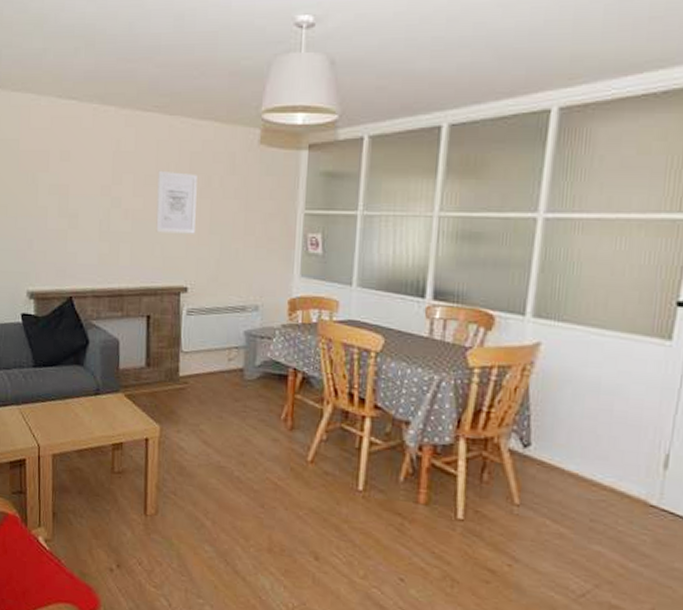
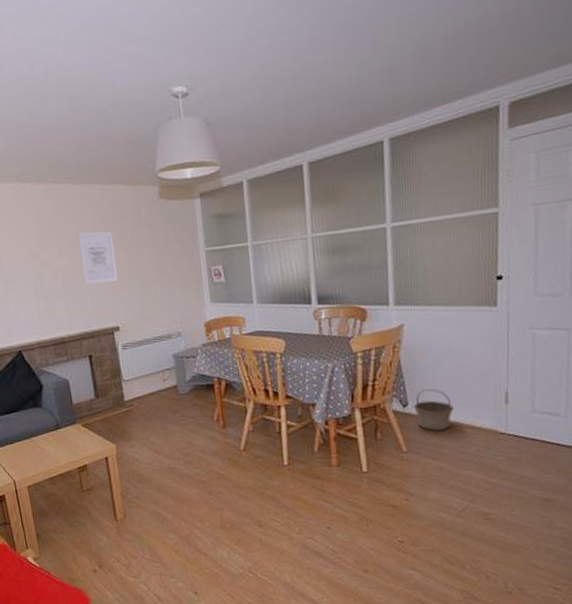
basket: none [536,430,591,487] -> present [413,389,454,431]

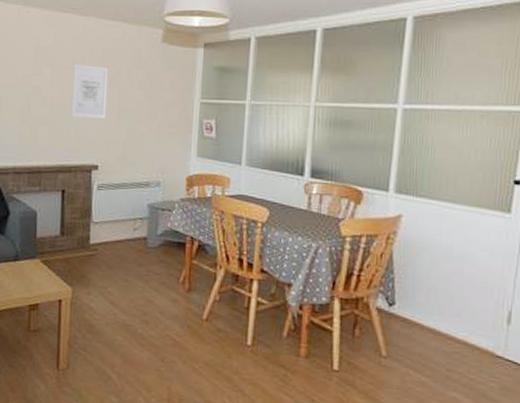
basket: present [413,389,454,431] -> none [400,291,446,341]

